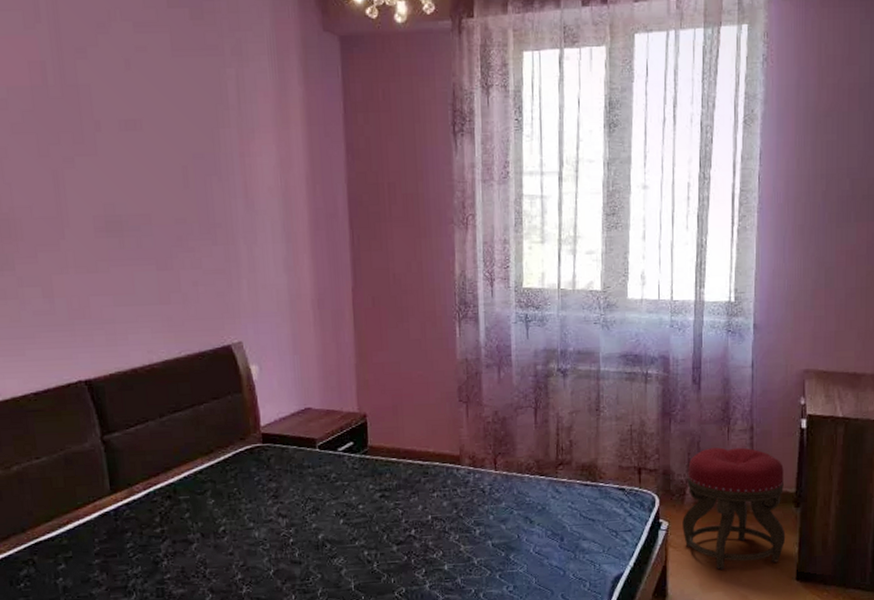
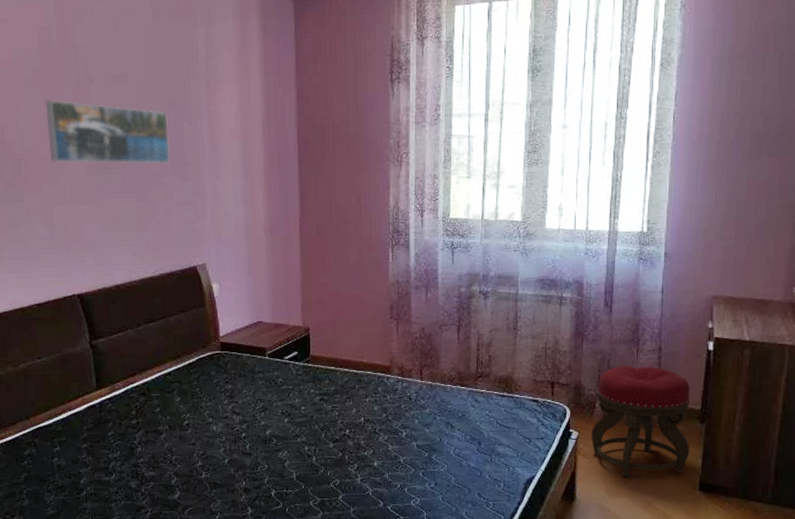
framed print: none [40,148,197,226] -> present [46,100,170,164]

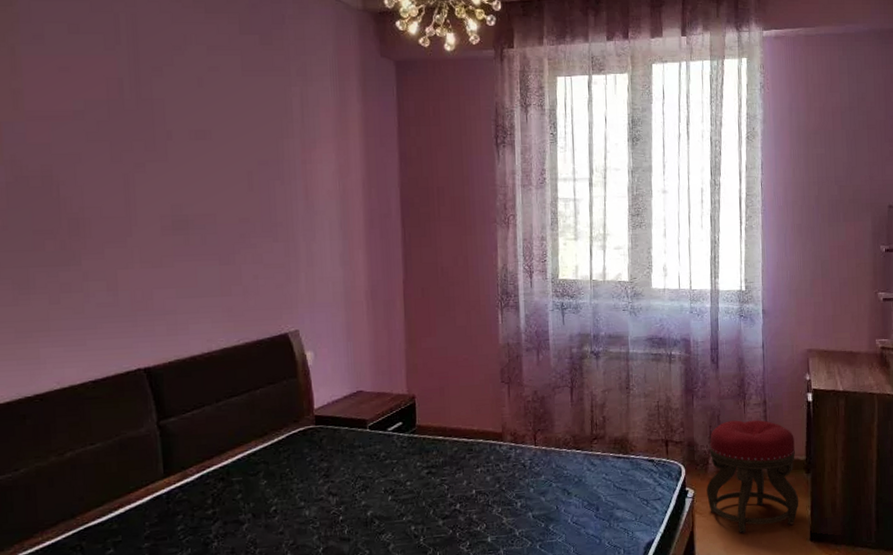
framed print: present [46,100,170,164] -> none [113,155,259,225]

